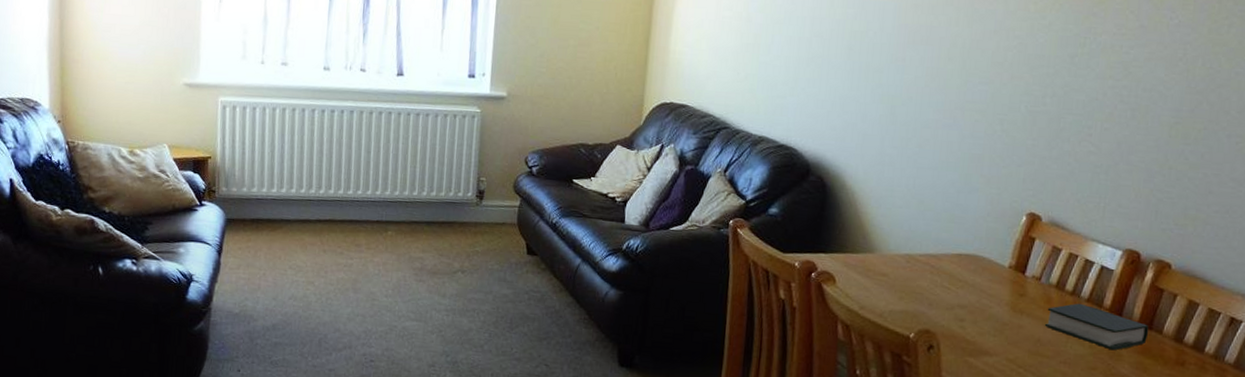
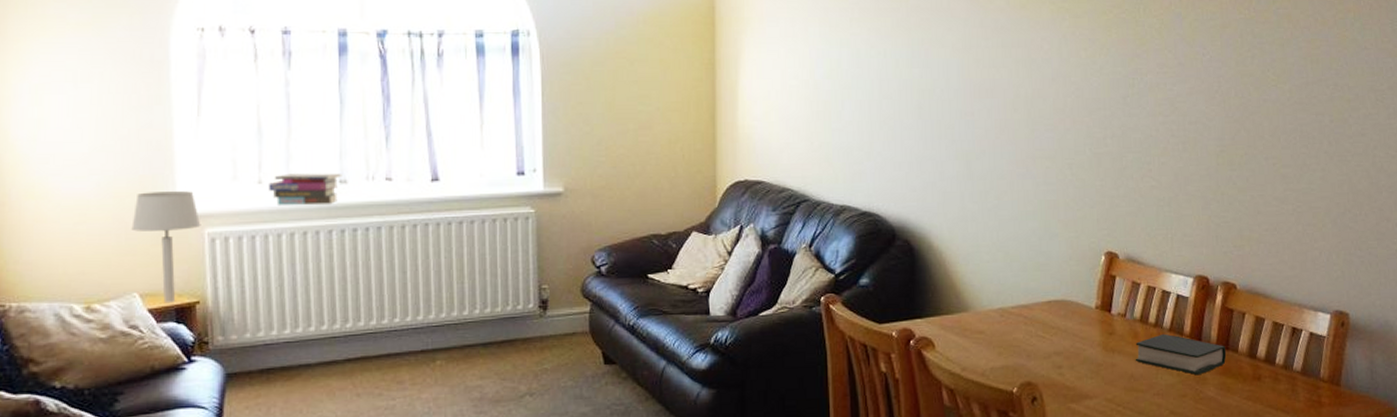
table lamp: none [166,62,217,156] -> present [131,191,201,304]
books: none [269,57,326,88] -> present [269,173,342,206]

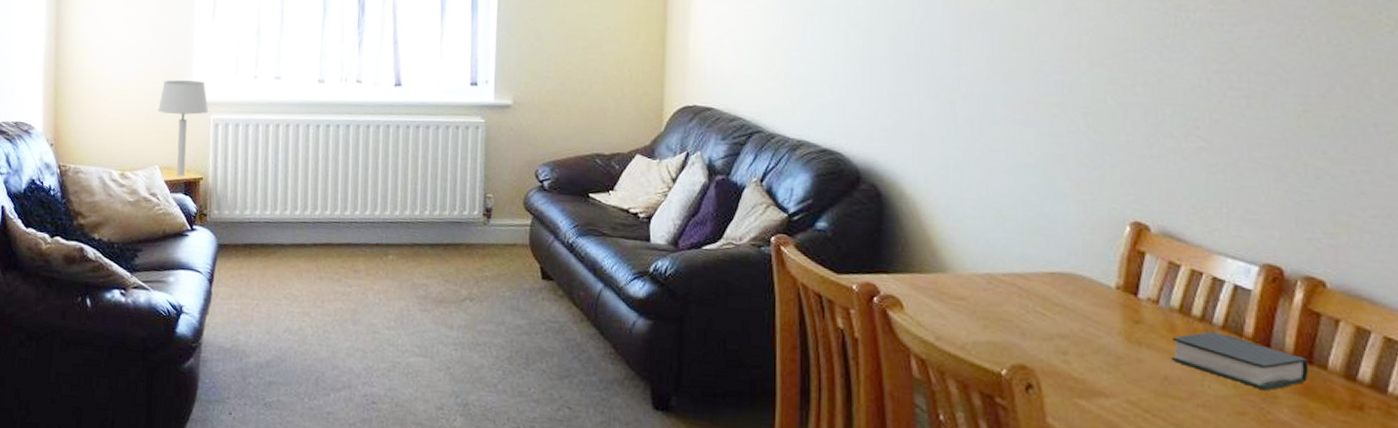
books: present [269,173,342,206] -> none [262,71,321,102]

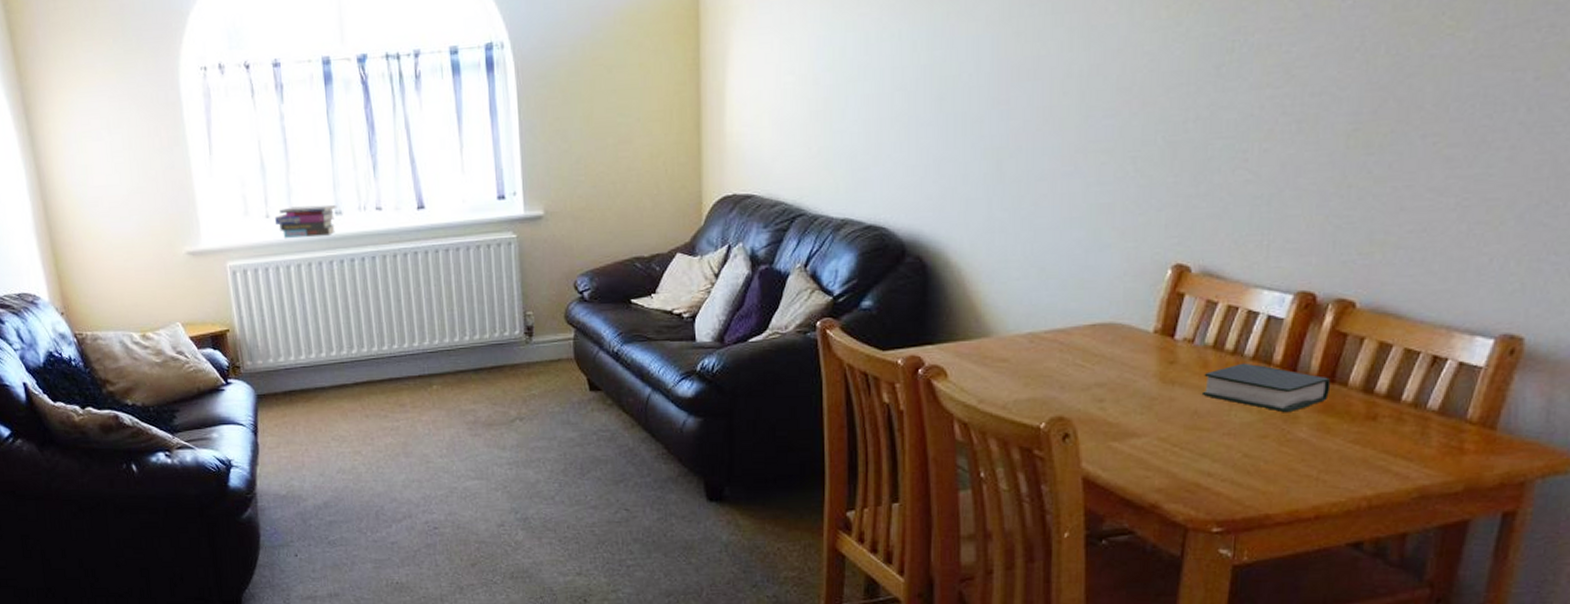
table lamp: present [158,80,209,178] -> none [168,227,224,332]
books: none [262,71,321,102] -> present [275,204,337,239]

